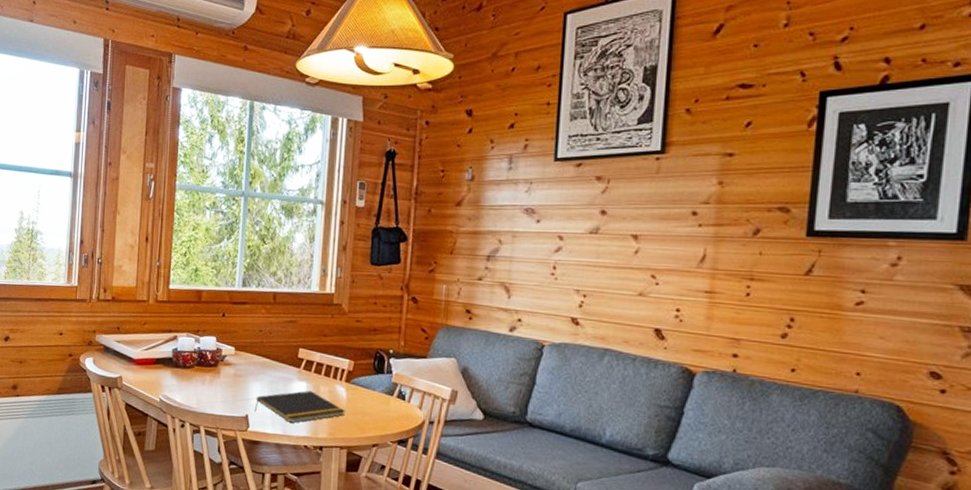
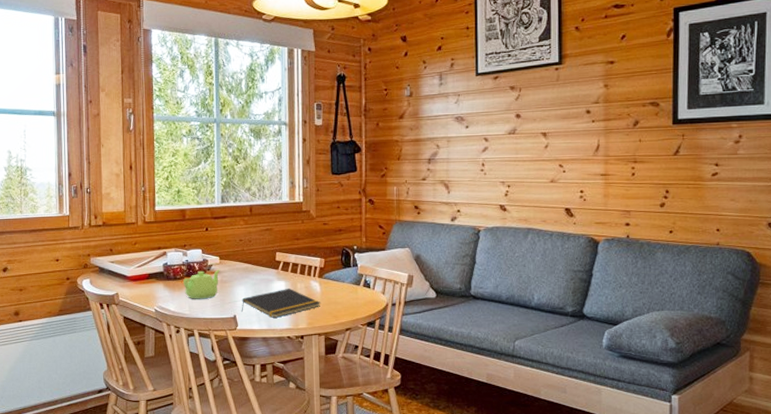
teapot: none [193,360,236,393] -> present [183,269,221,299]

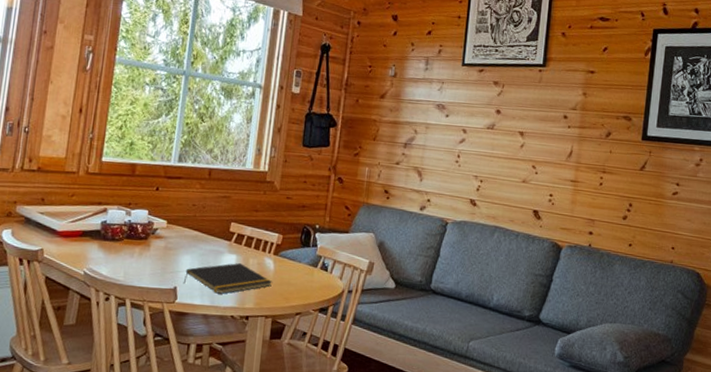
teapot: present [183,269,221,299] -> none [121,233,167,266]

